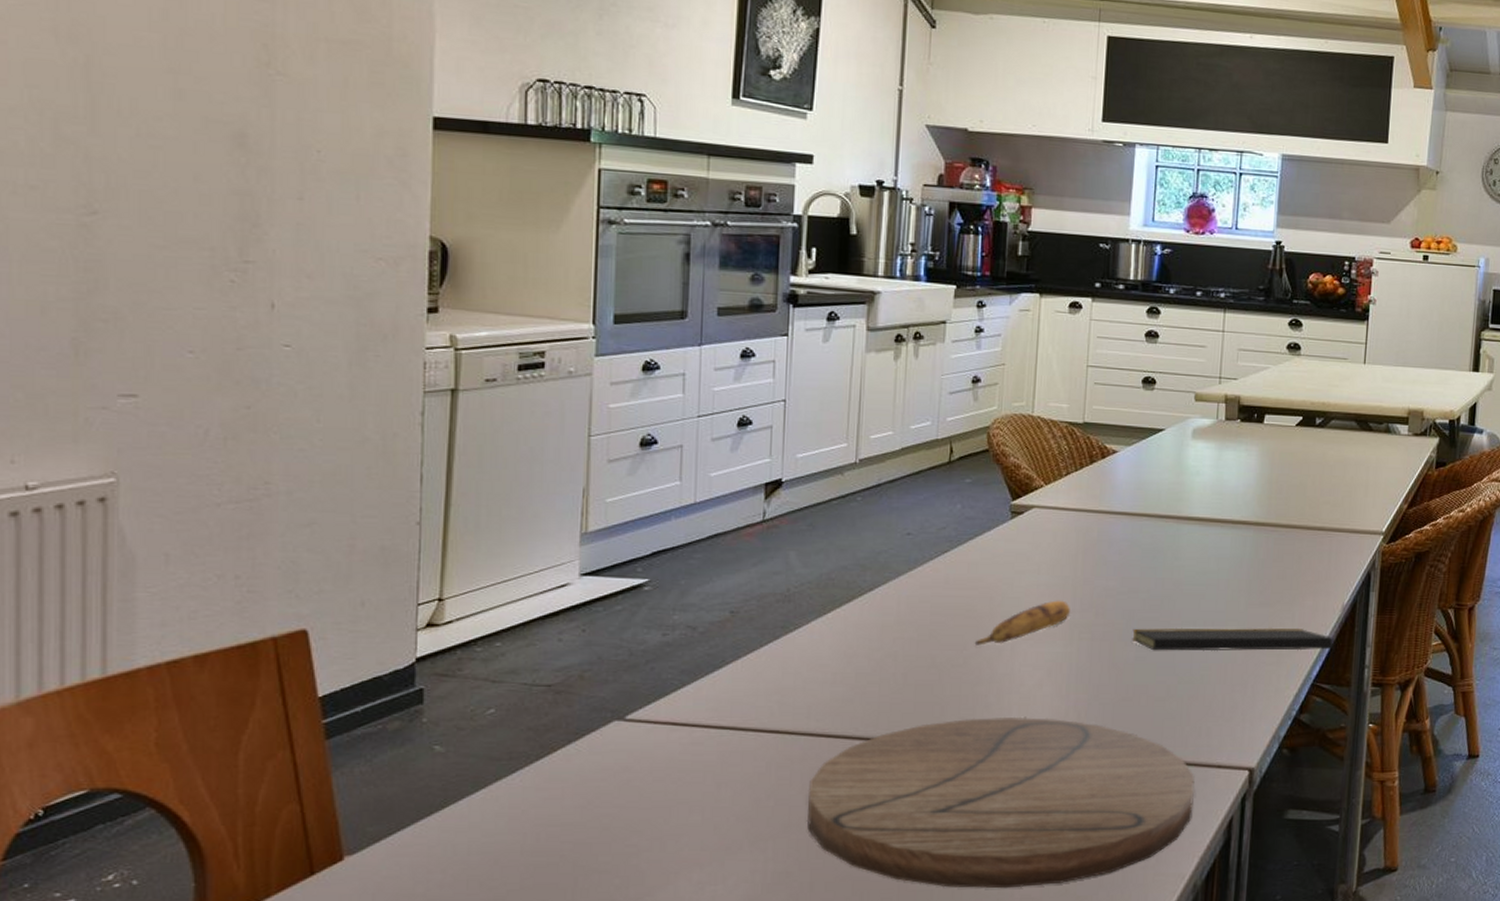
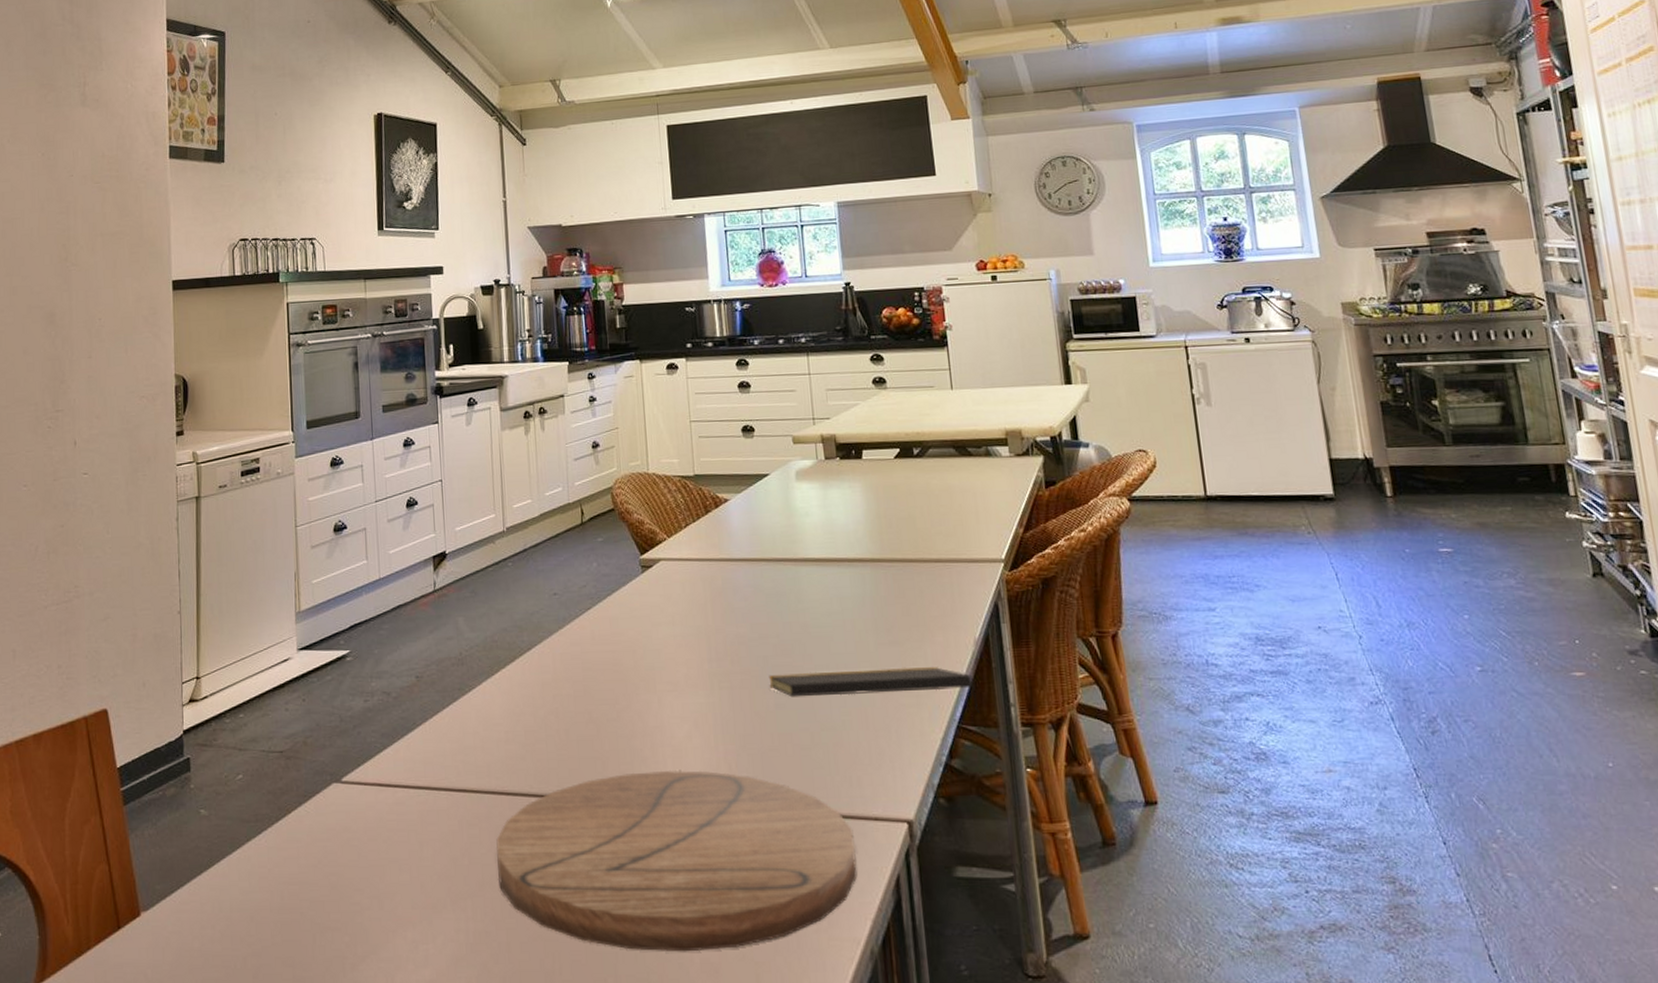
banana: present [974,600,1070,646] -> none [624,650,707,699]

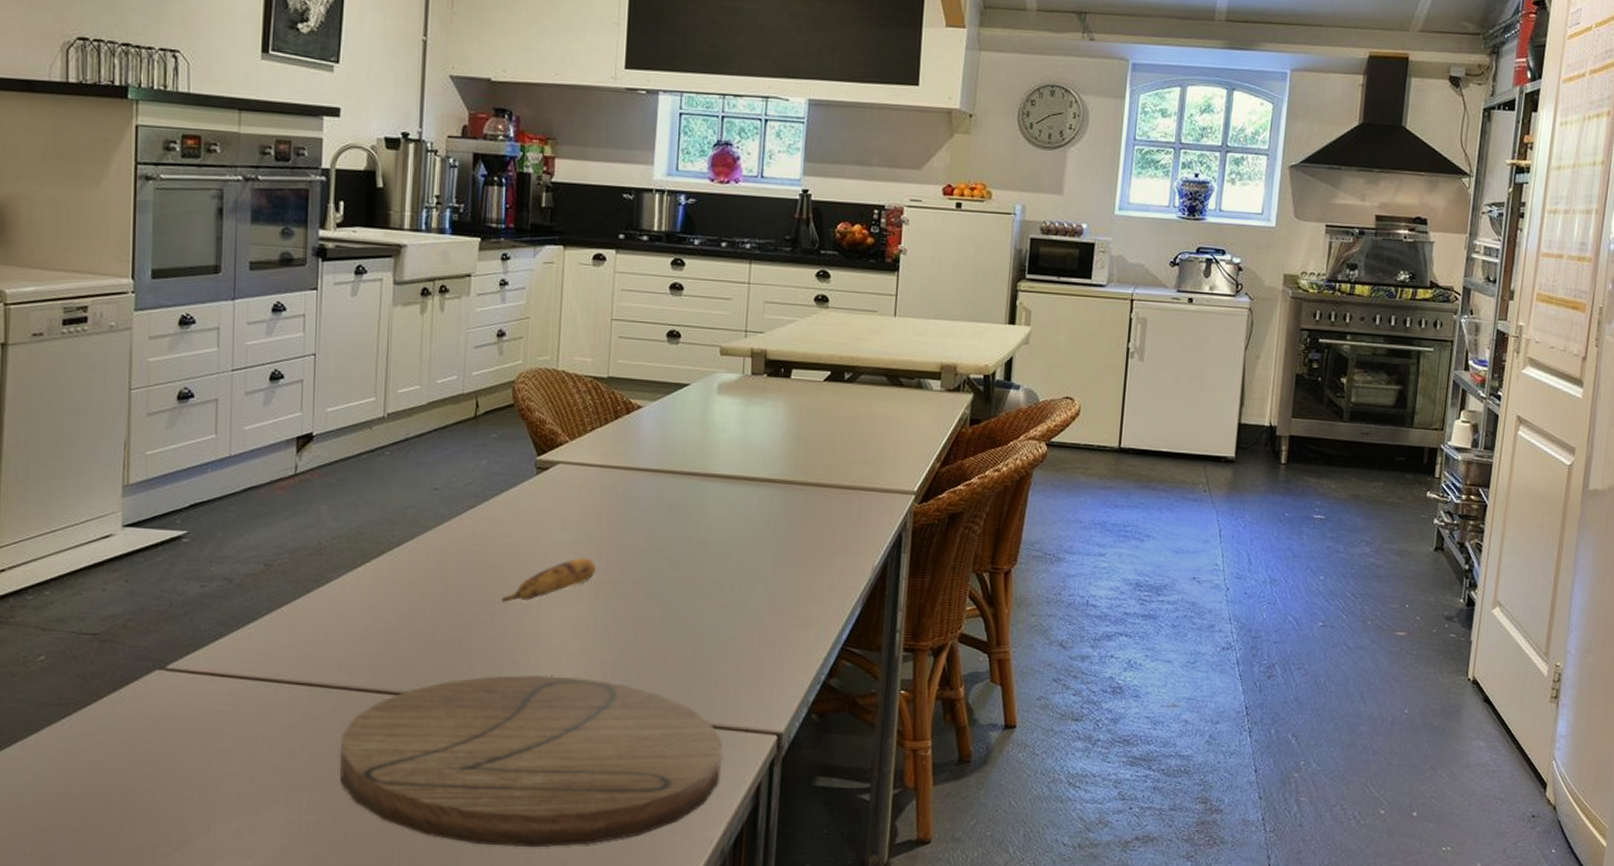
banana: none [624,650,707,699] -> present [501,557,596,602]
notepad: present [768,667,980,714] -> none [658,587,866,637]

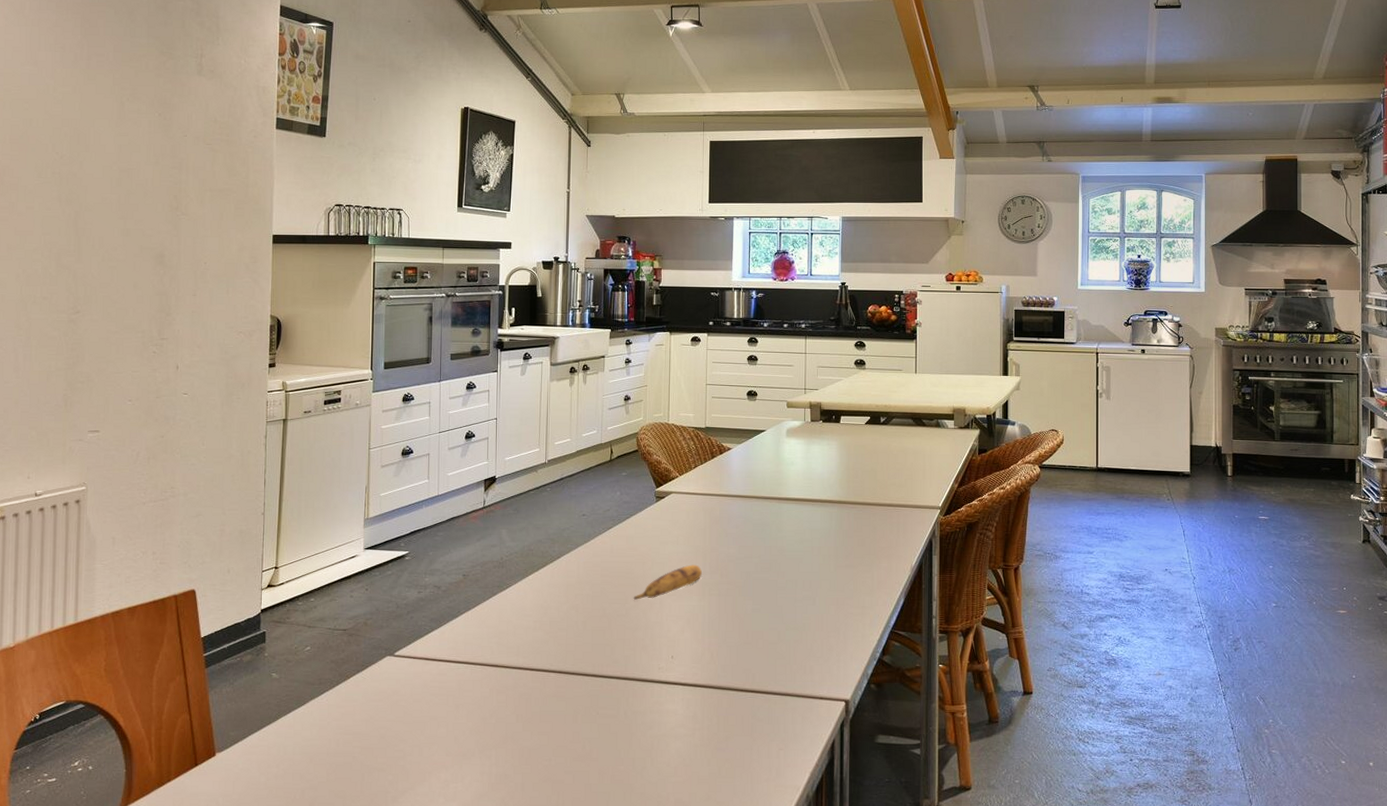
cutting board: present [340,674,723,848] -> none [519,655,804,793]

